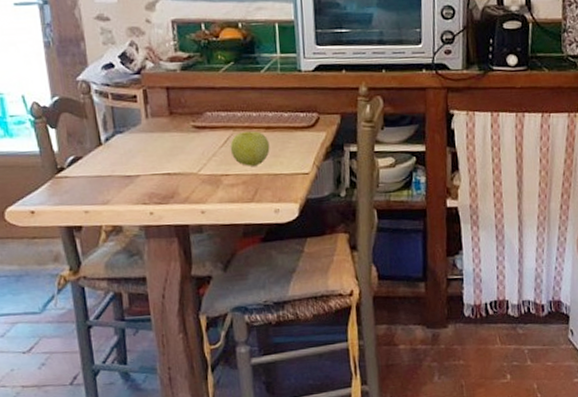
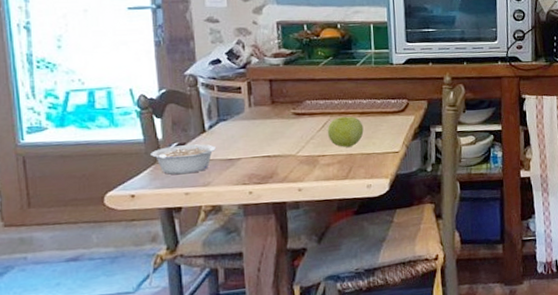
legume: none [47,158,115,191] -> present [151,144,217,175]

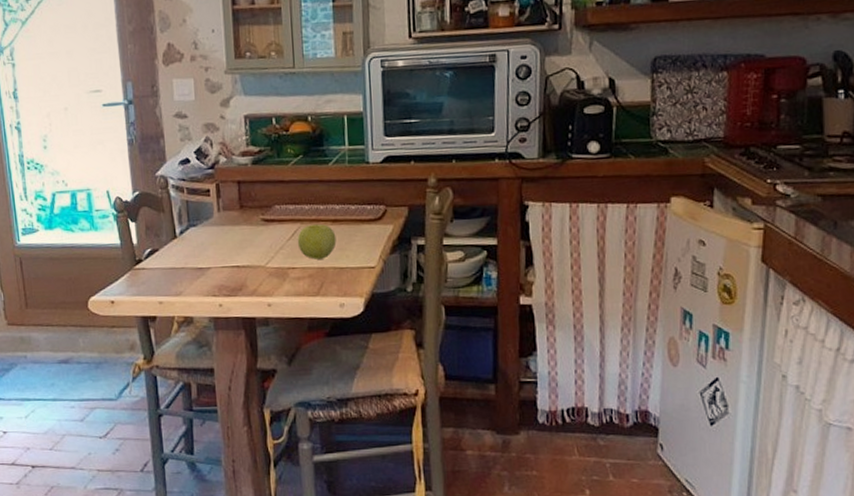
legume: present [151,144,217,175] -> none [127,250,188,282]

